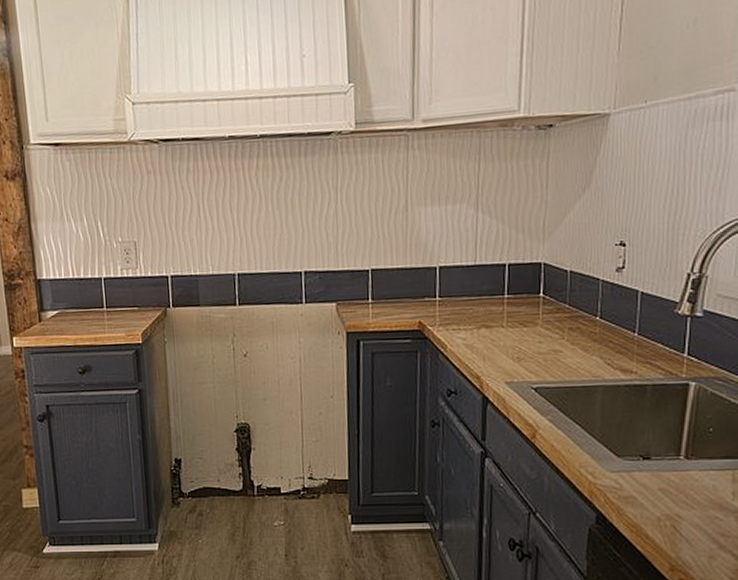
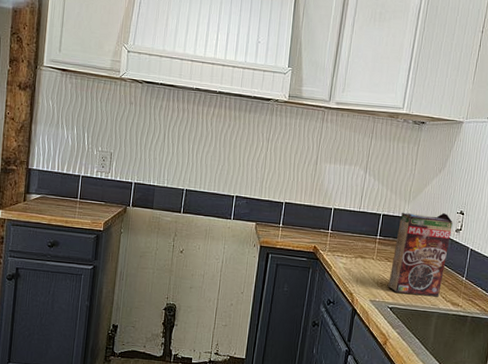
cereal box: none [527,247,611,367] -> present [387,212,453,296]

